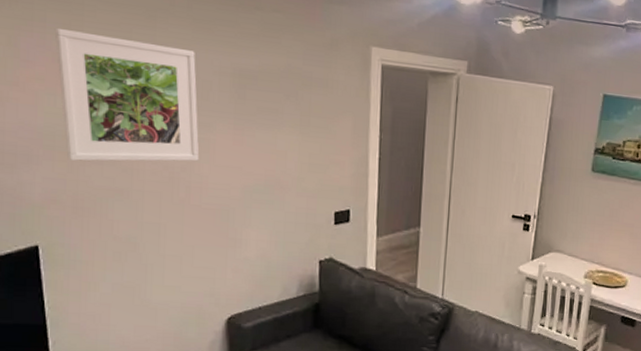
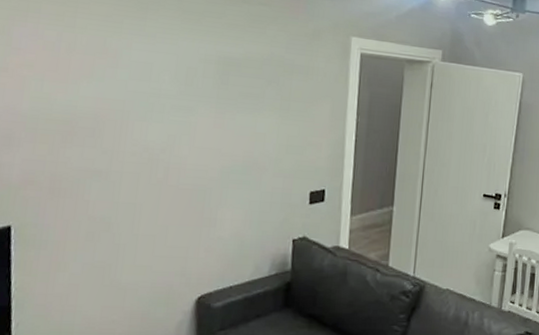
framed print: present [54,27,200,162] -> none [48,18,183,144]

